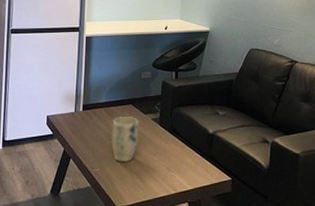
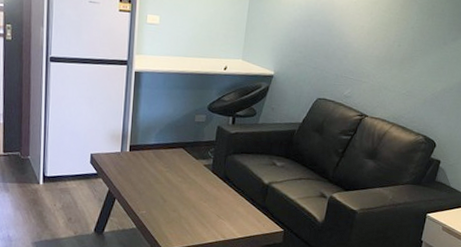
plant pot: present [111,117,139,162] -> none [159,160,190,206]

